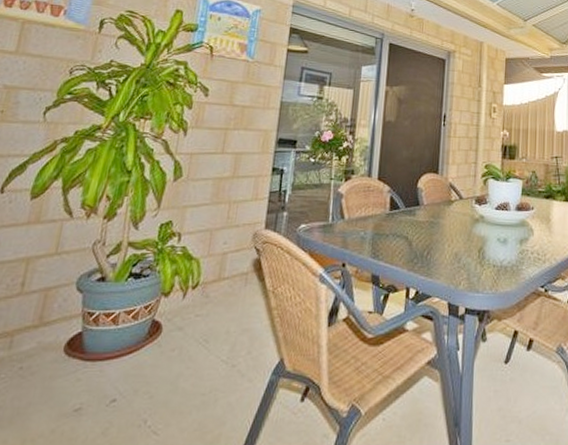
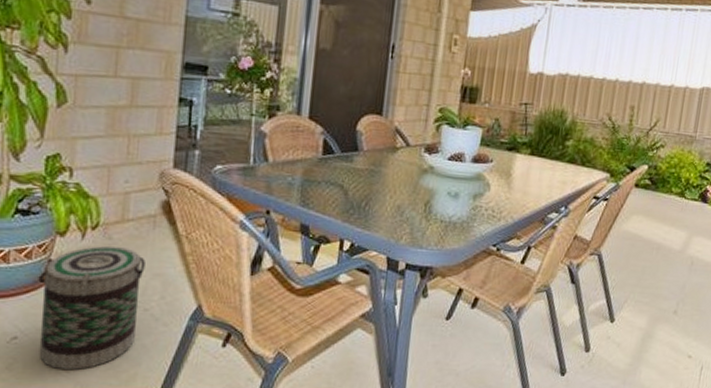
basket: none [133,304,236,433] -> present [38,246,145,371]

